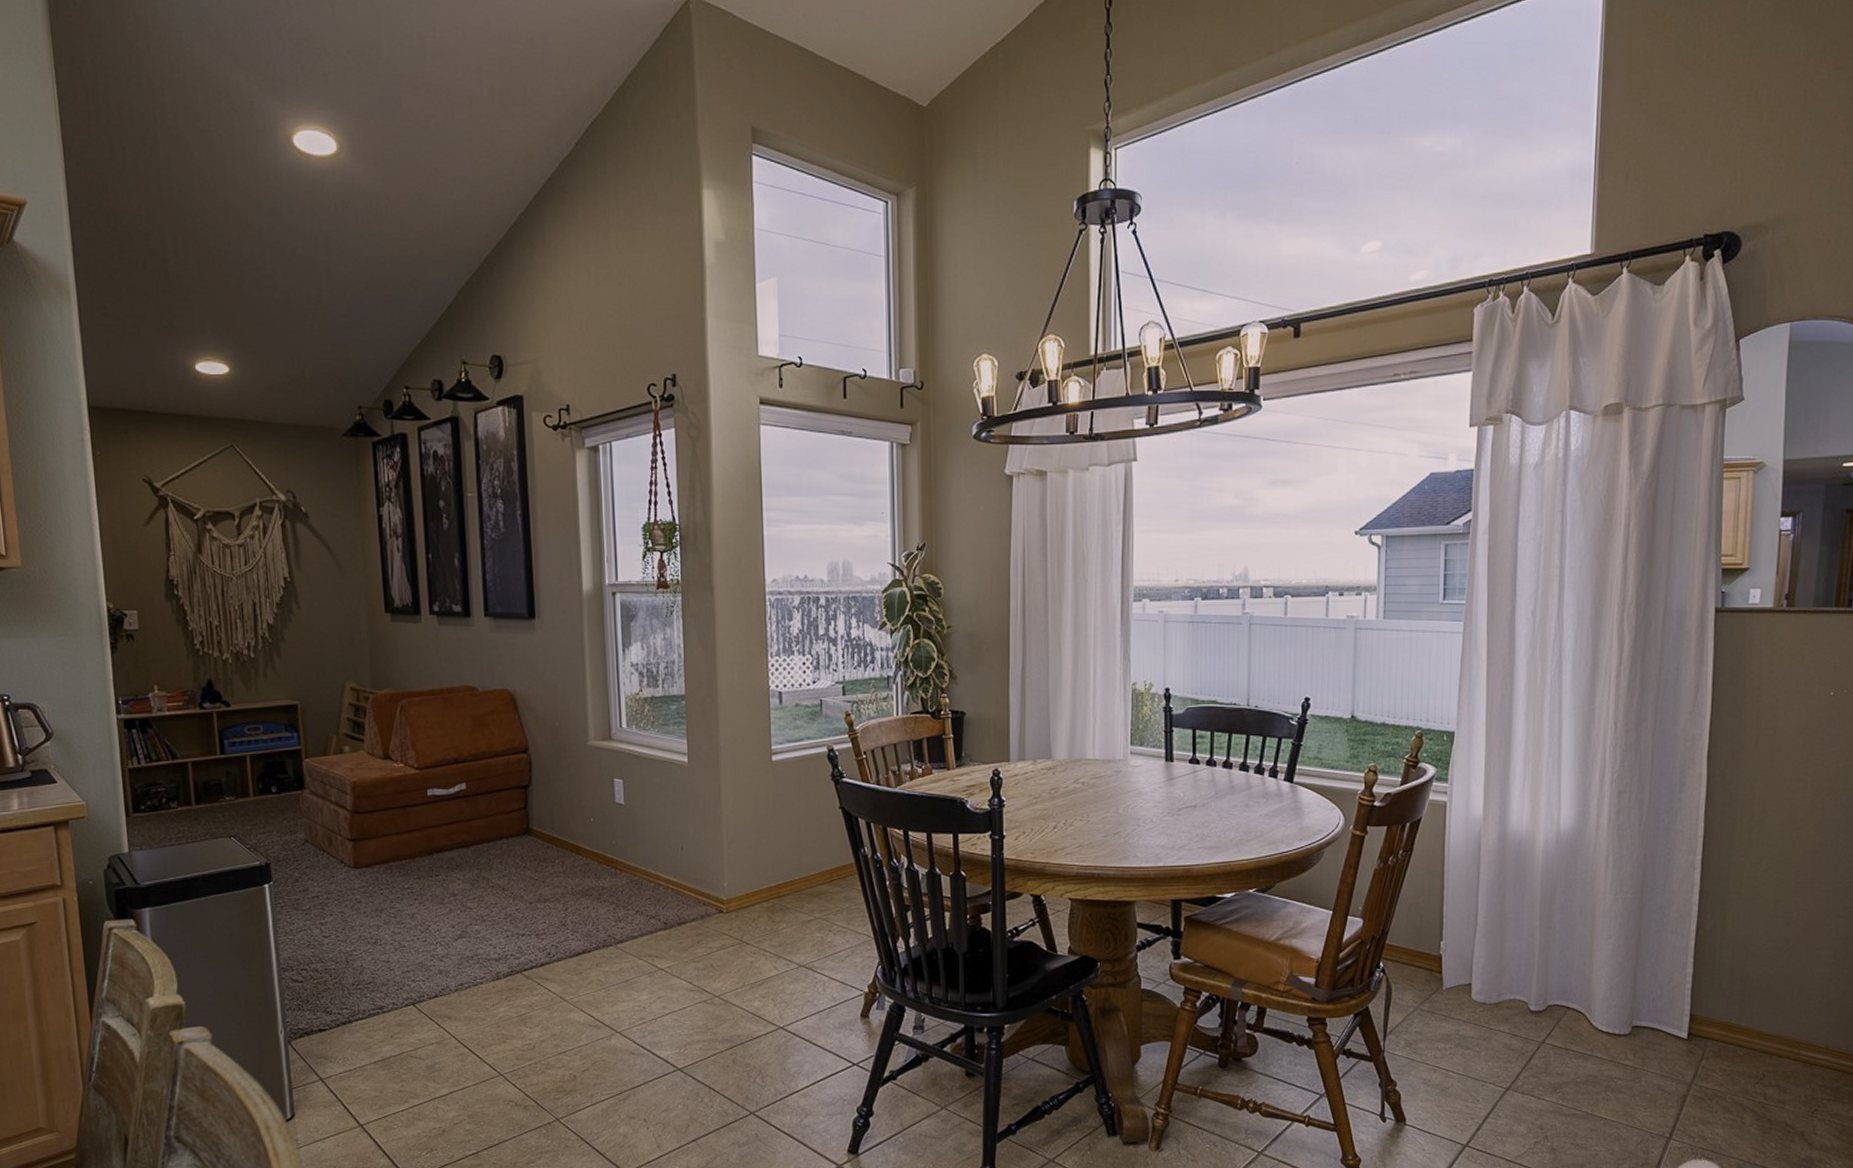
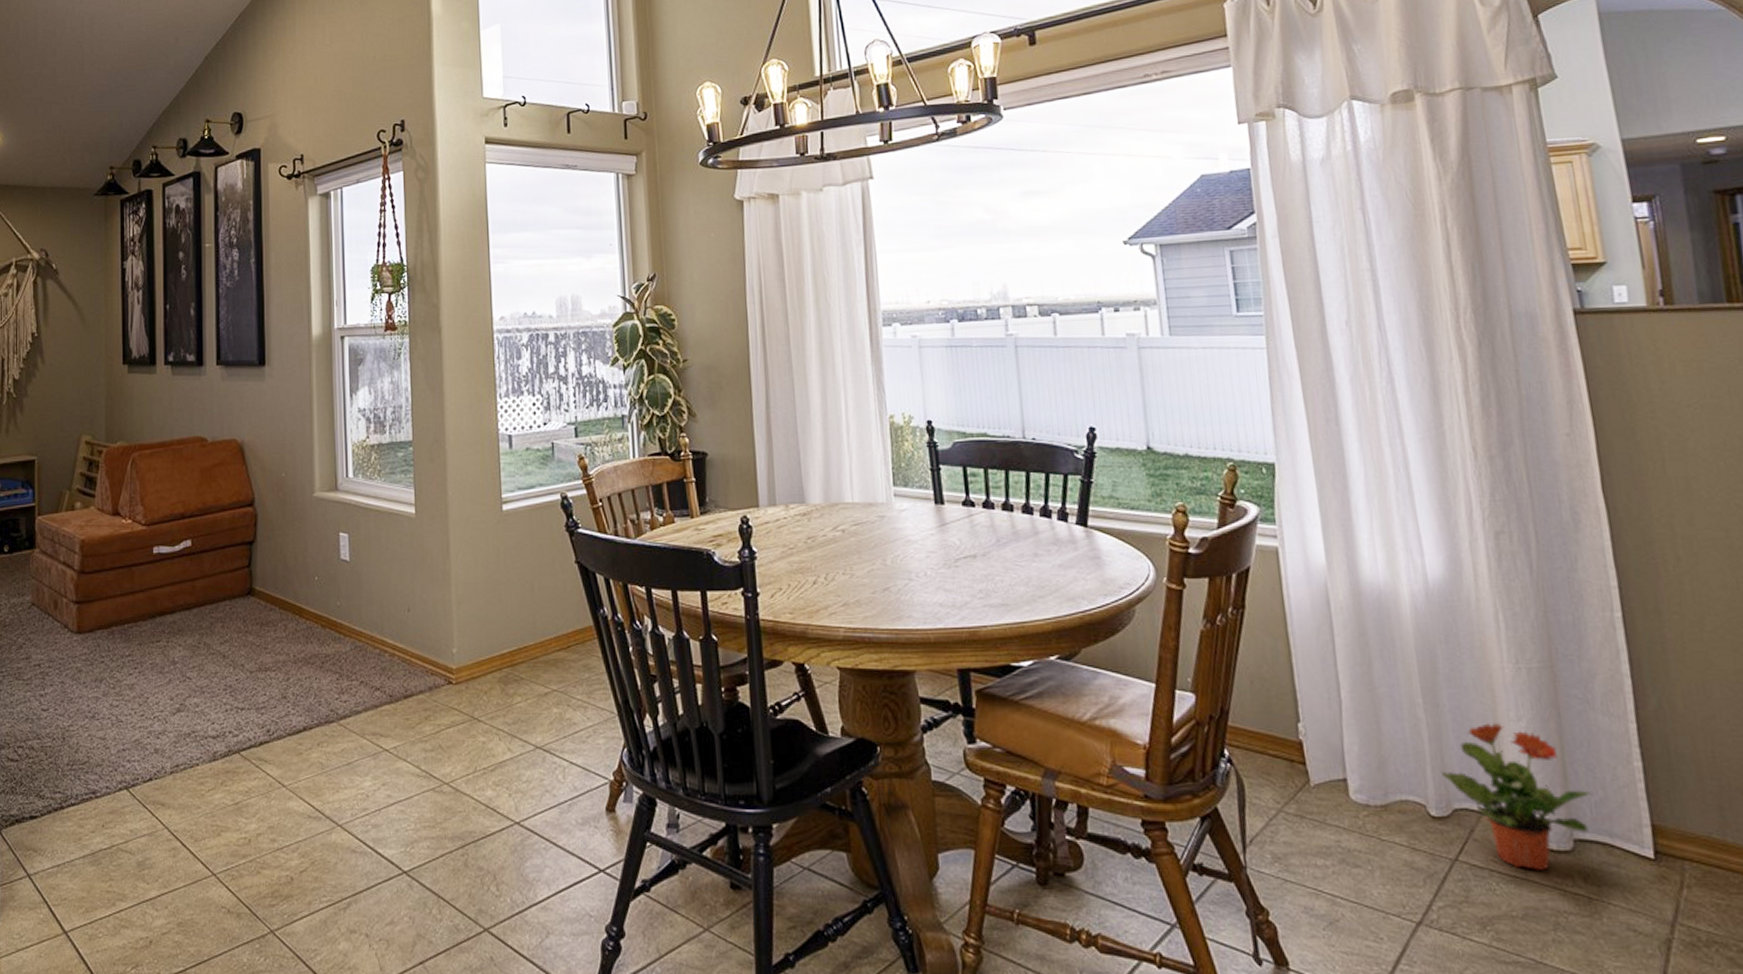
potted plant: none [1544,940,1652,1049] -> present [1441,723,1592,870]

